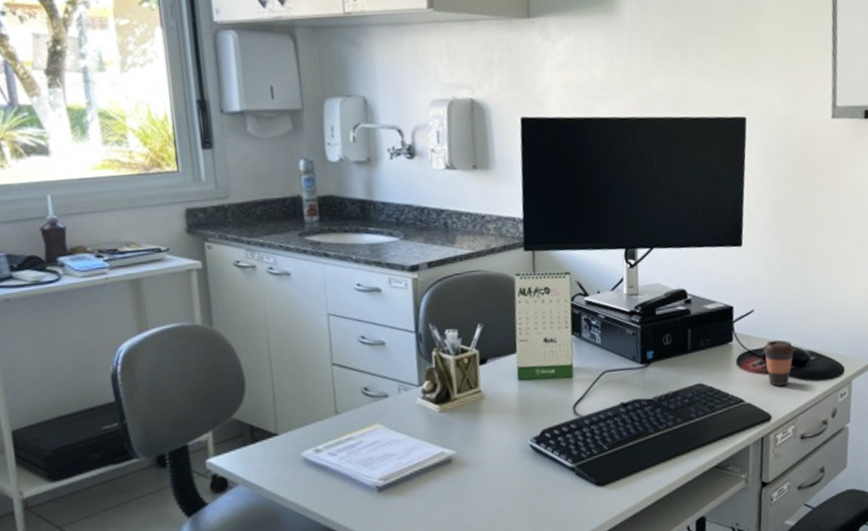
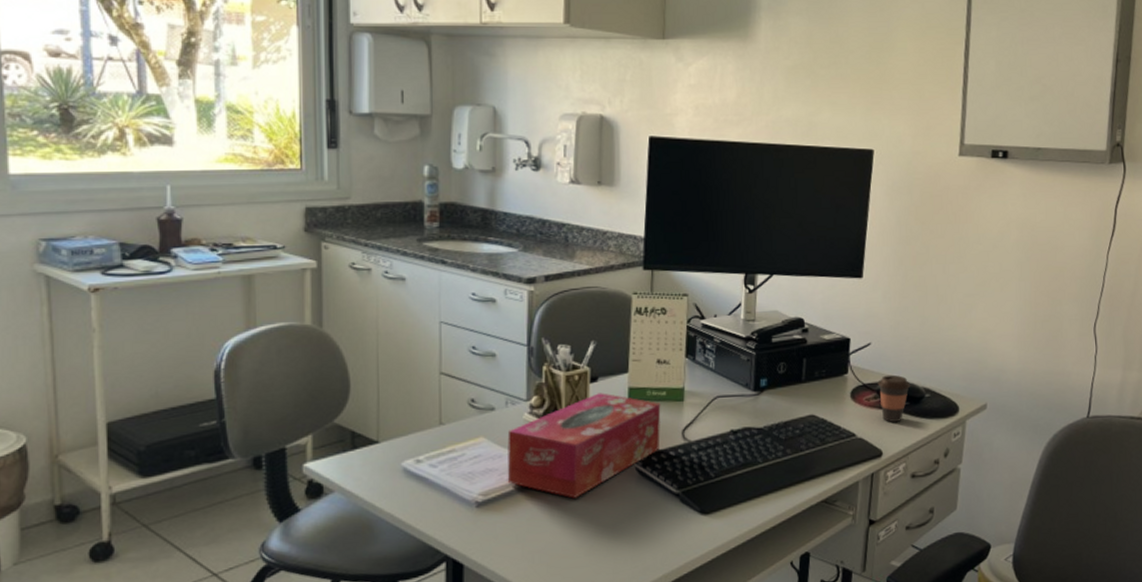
tissue box: none [402,374,552,478] -> present [507,393,661,498]

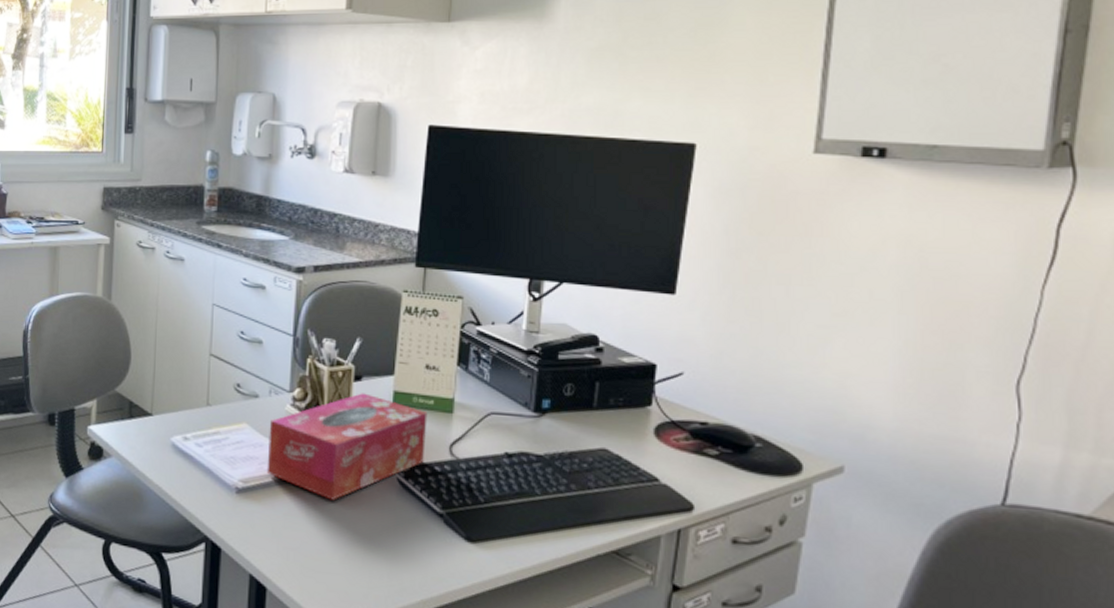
coffee cup: present [877,374,911,422] -> none [690,413,736,472]

